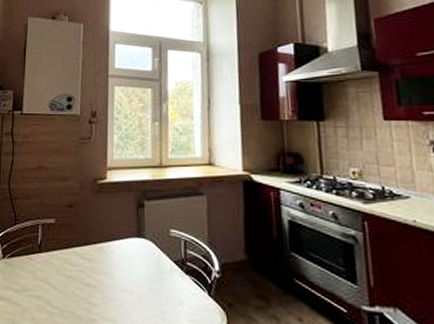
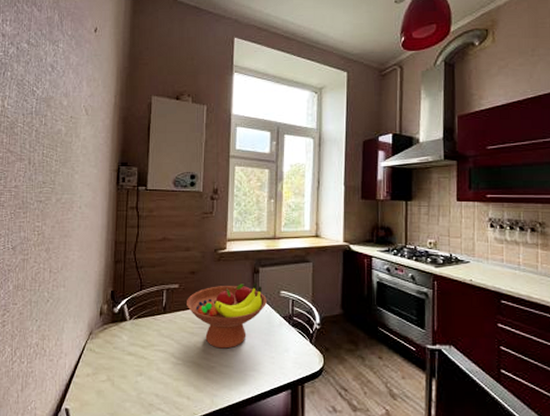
fruit bowl: none [64,218,155,298] -> present [187,282,267,349]

